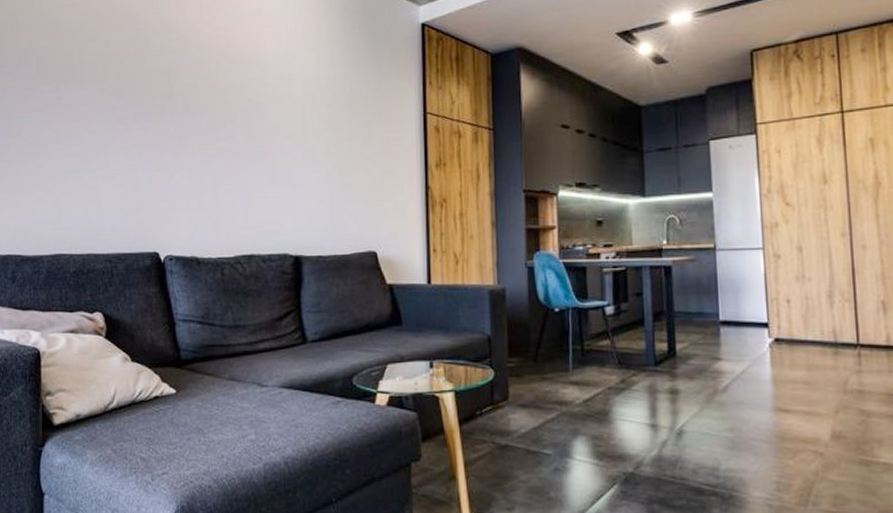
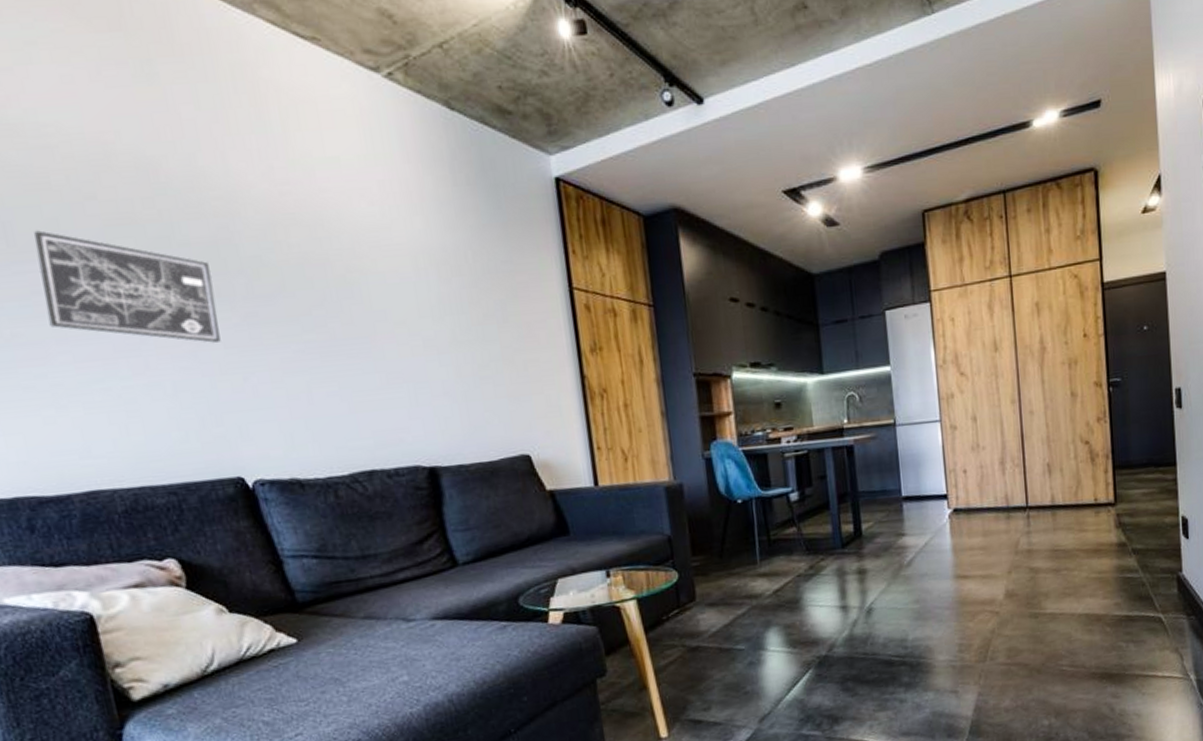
wall art: none [52,62,162,147] -> present [34,230,221,343]

